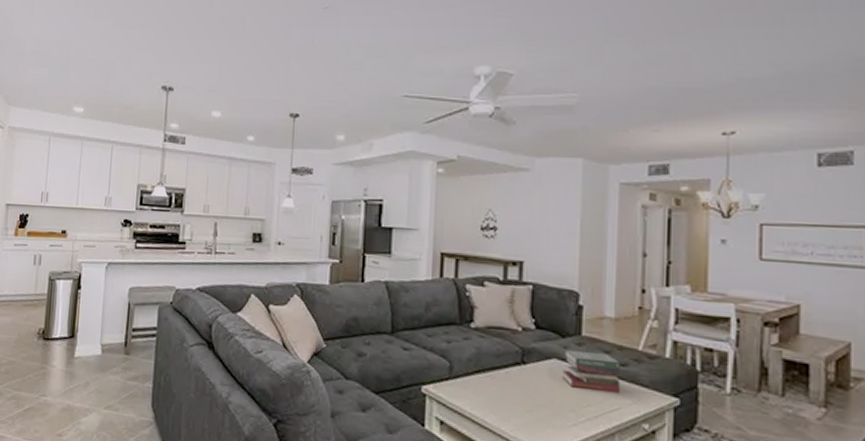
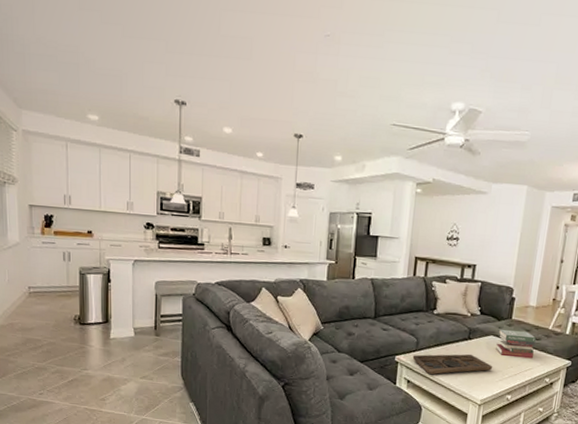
decorative tray: none [445,384,562,414] -> present [412,354,493,375]

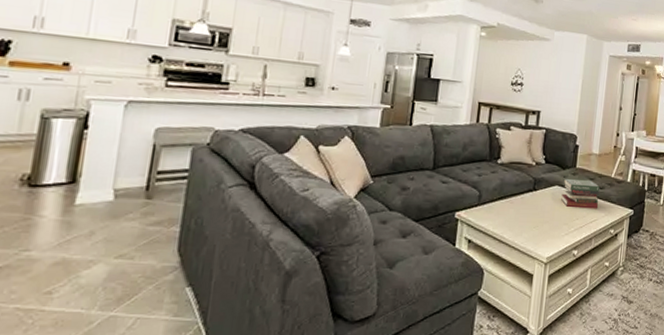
decorative tray: present [412,354,493,375] -> none [474,206,559,232]

